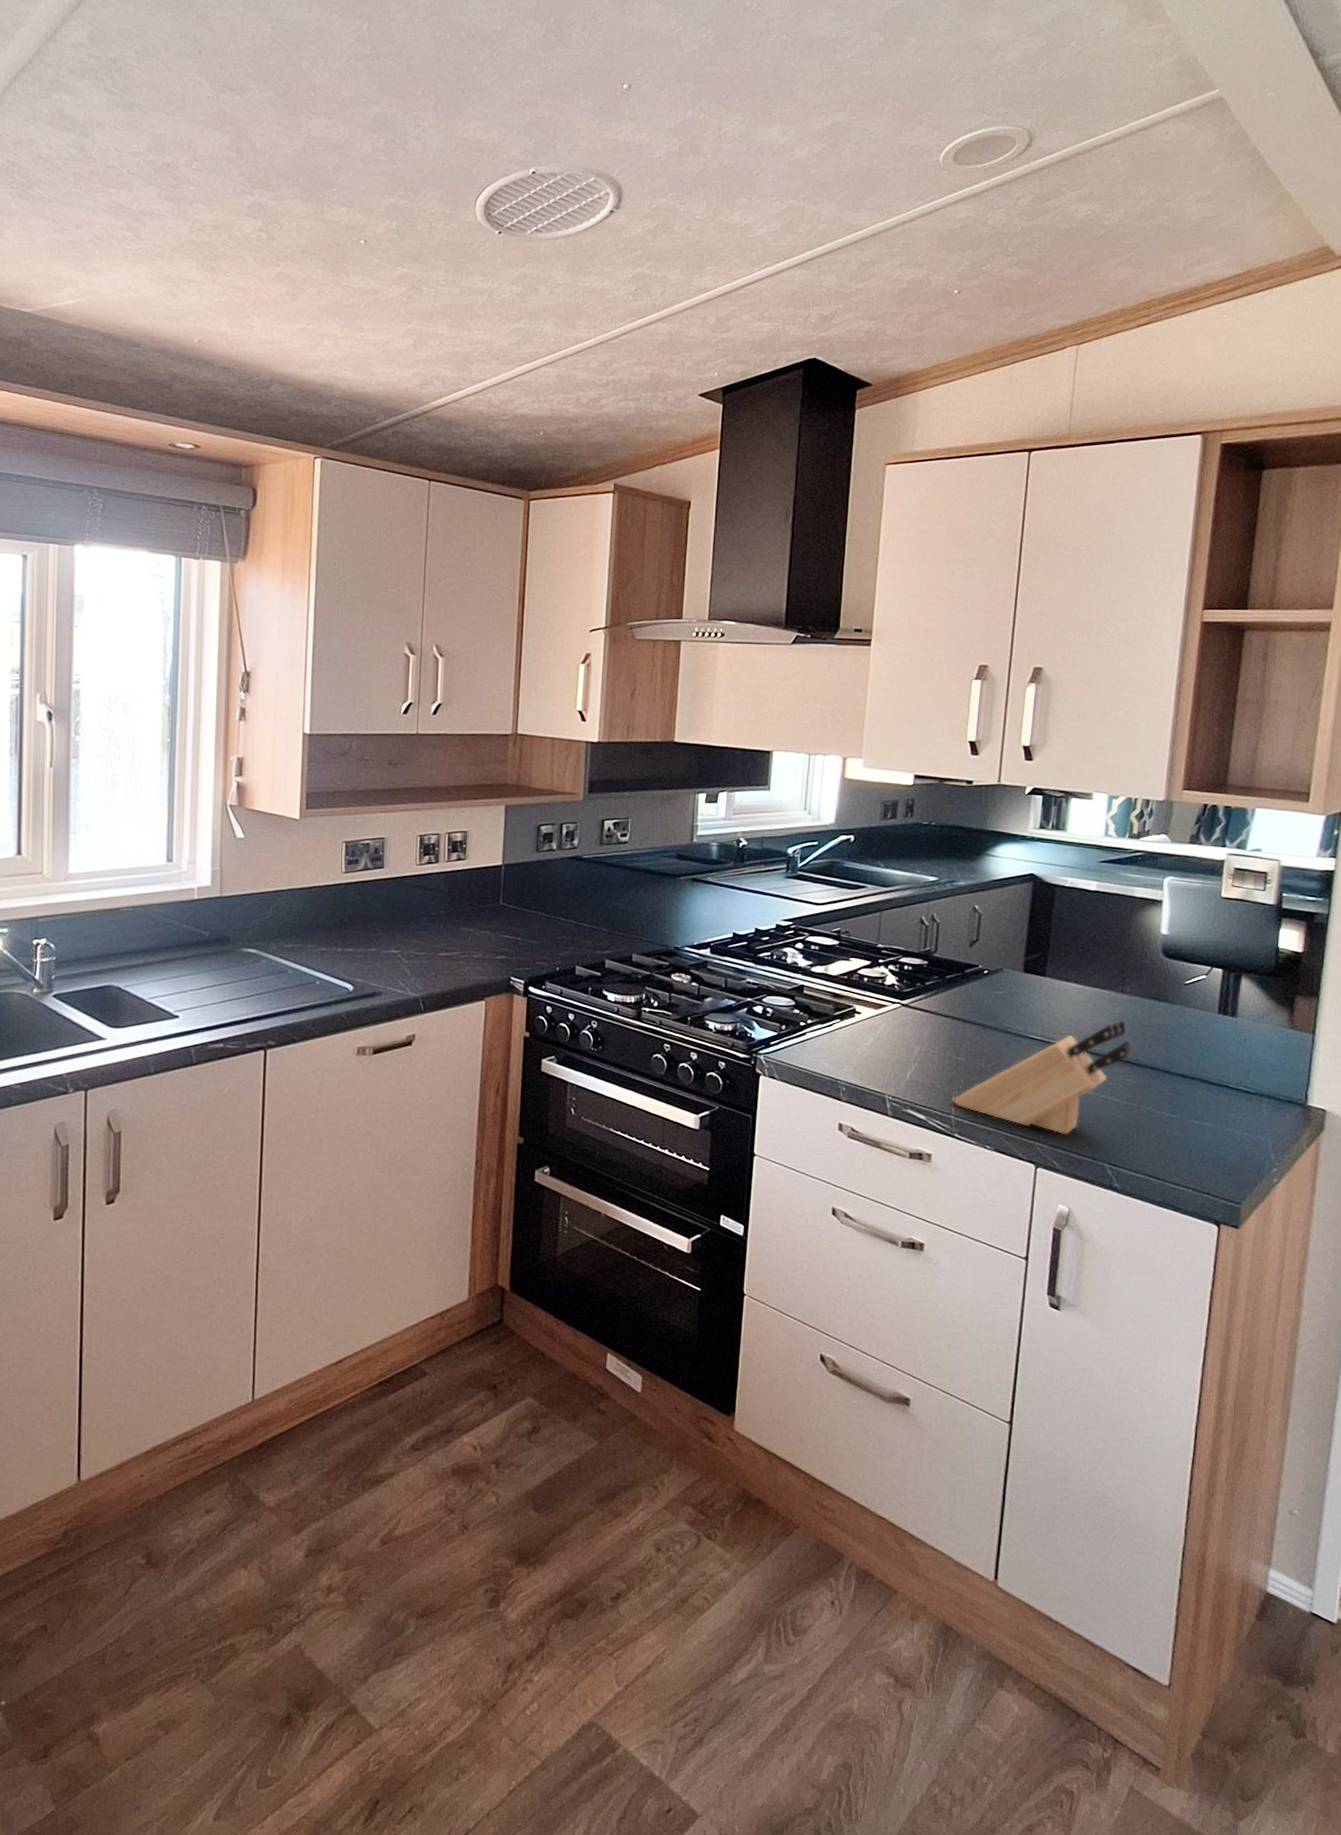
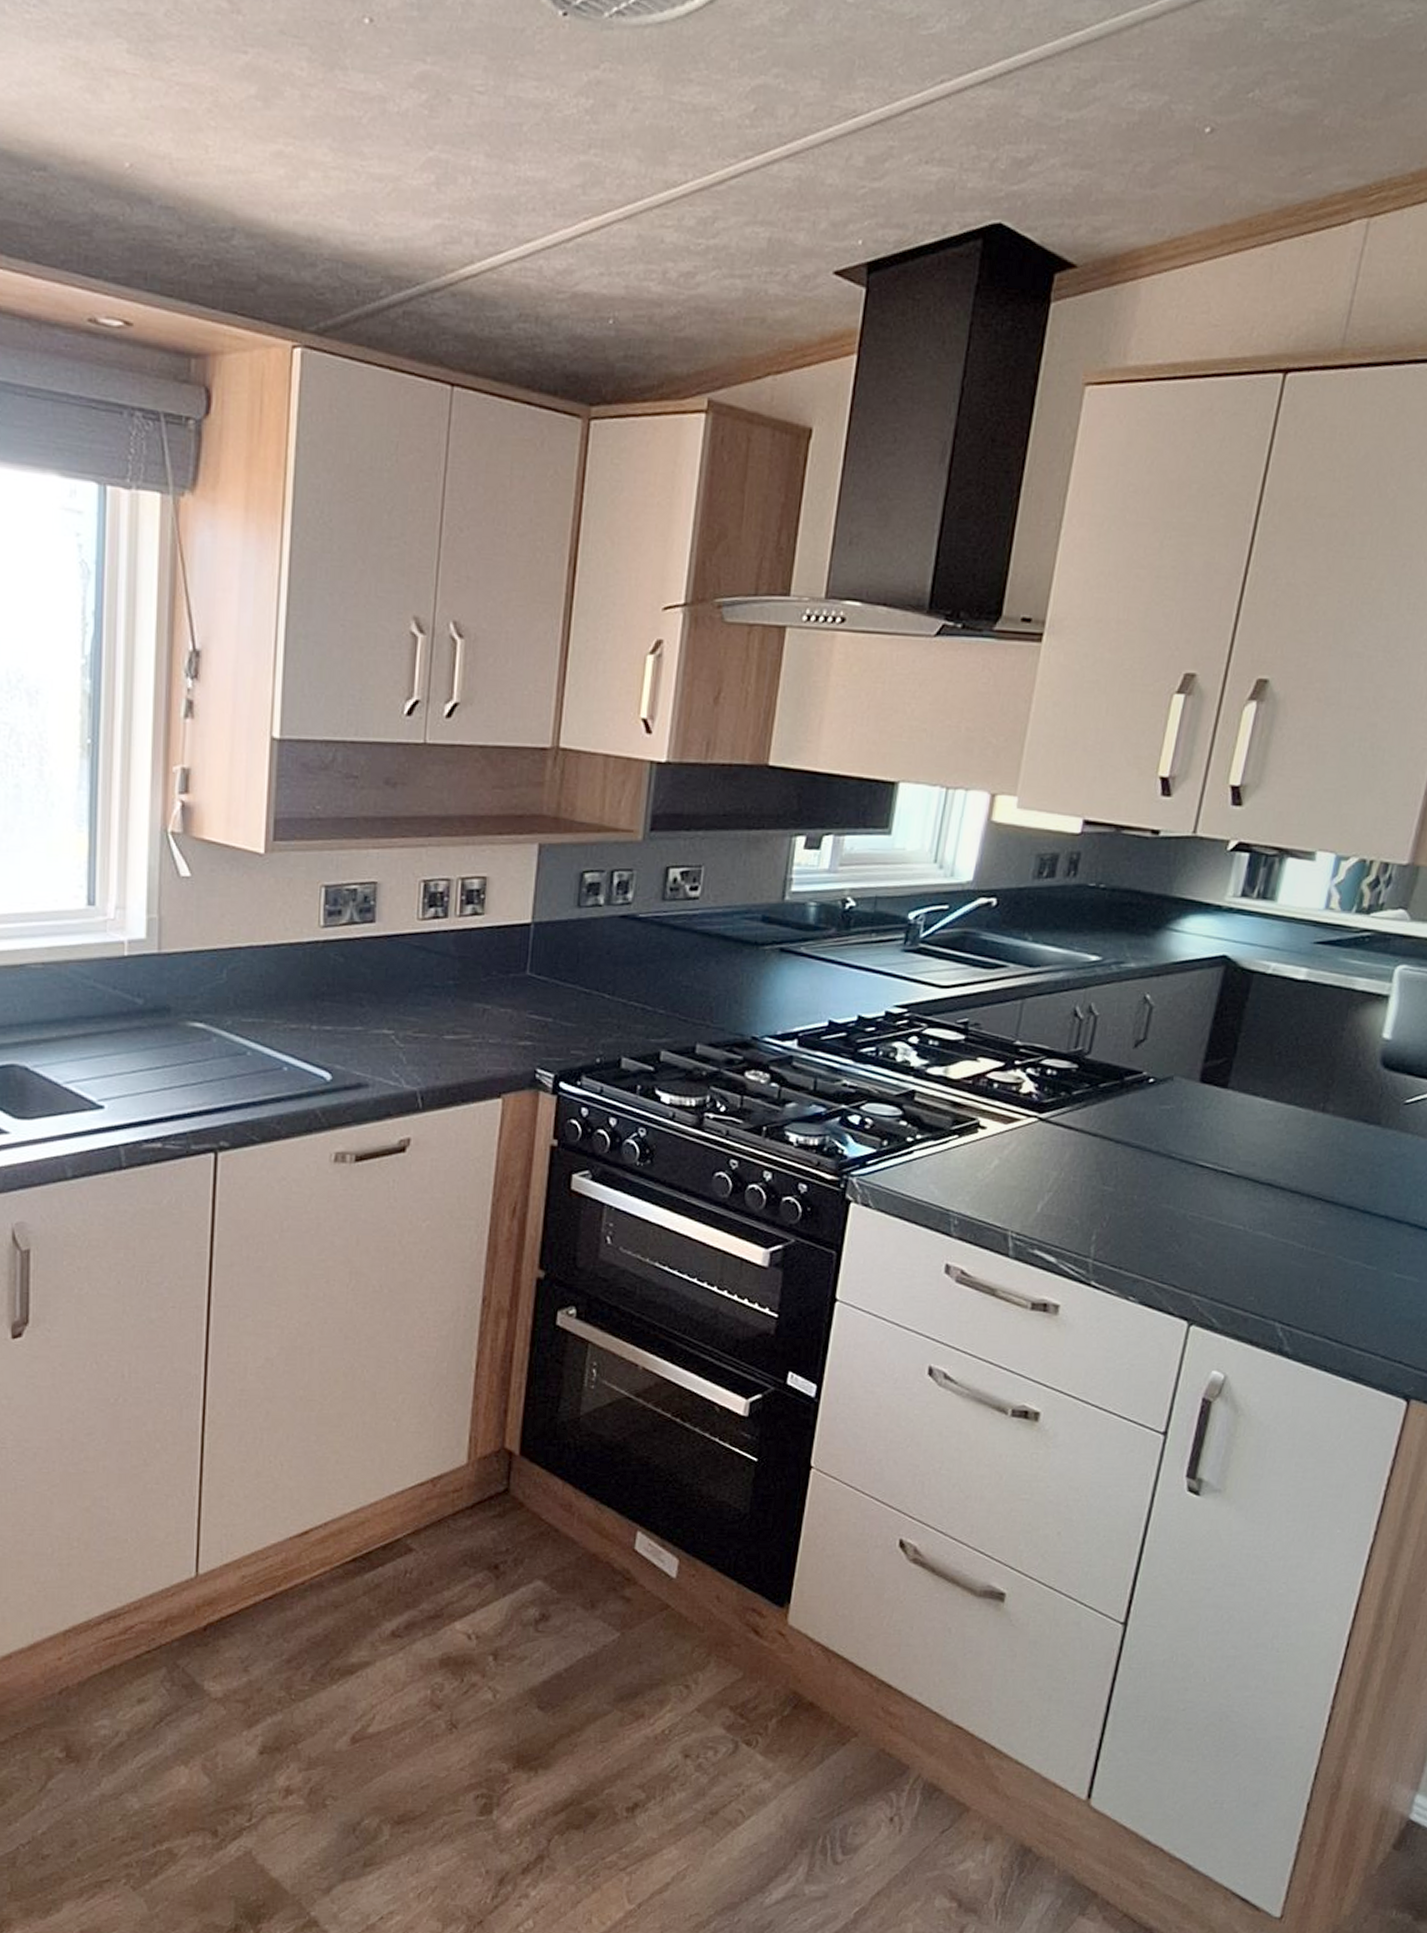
knife block: present [953,1020,1132,1135] -> none [1093,1146,1328,1287]

